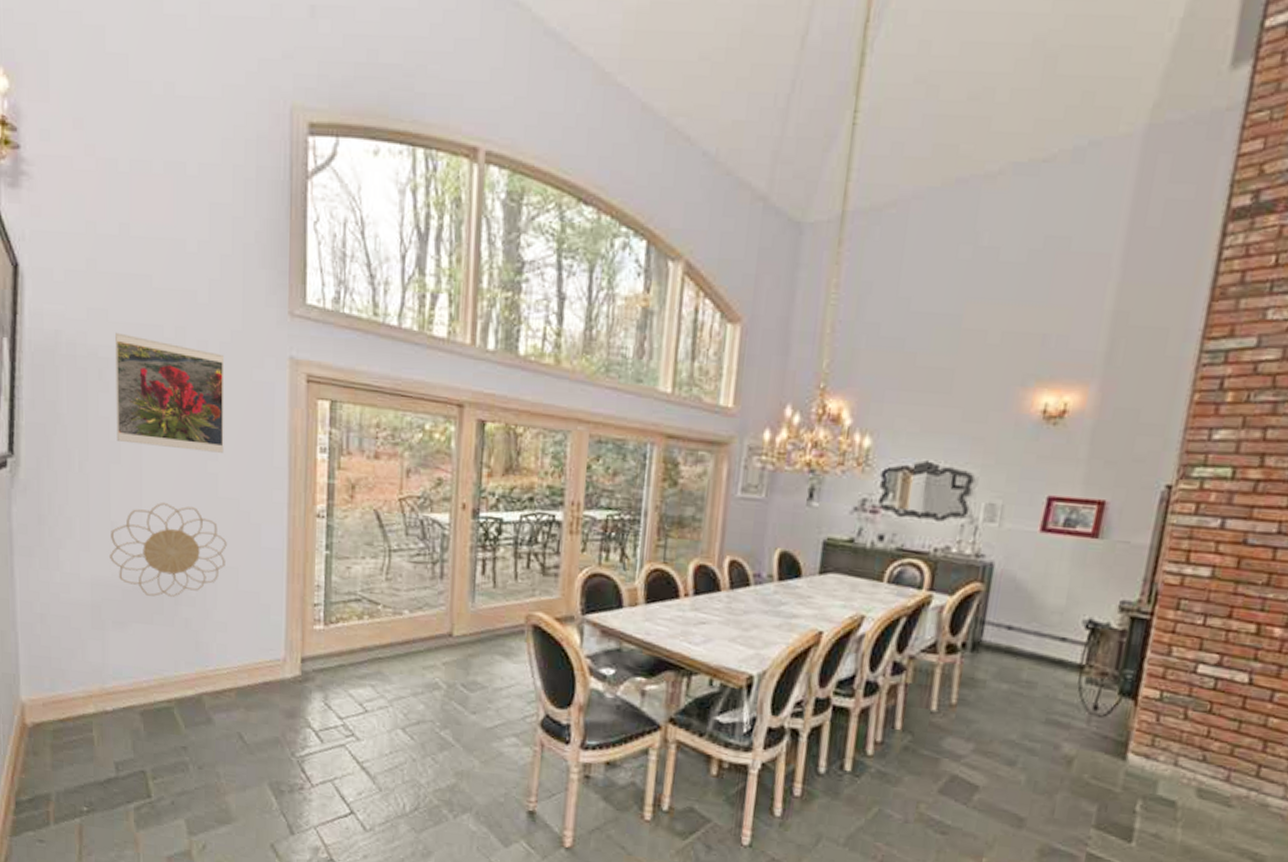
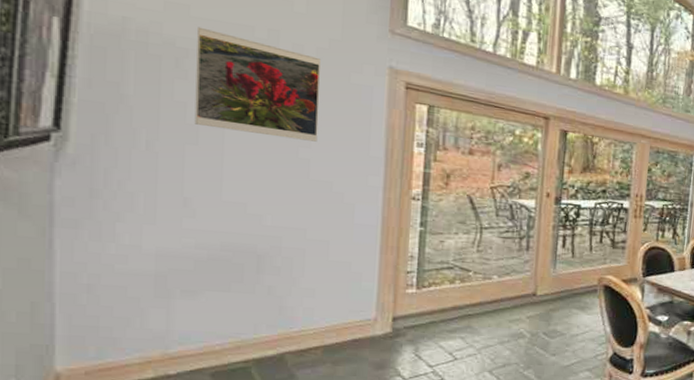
decorative wall piece: present [110,502,227,597] -> none [180,181,318,267]

